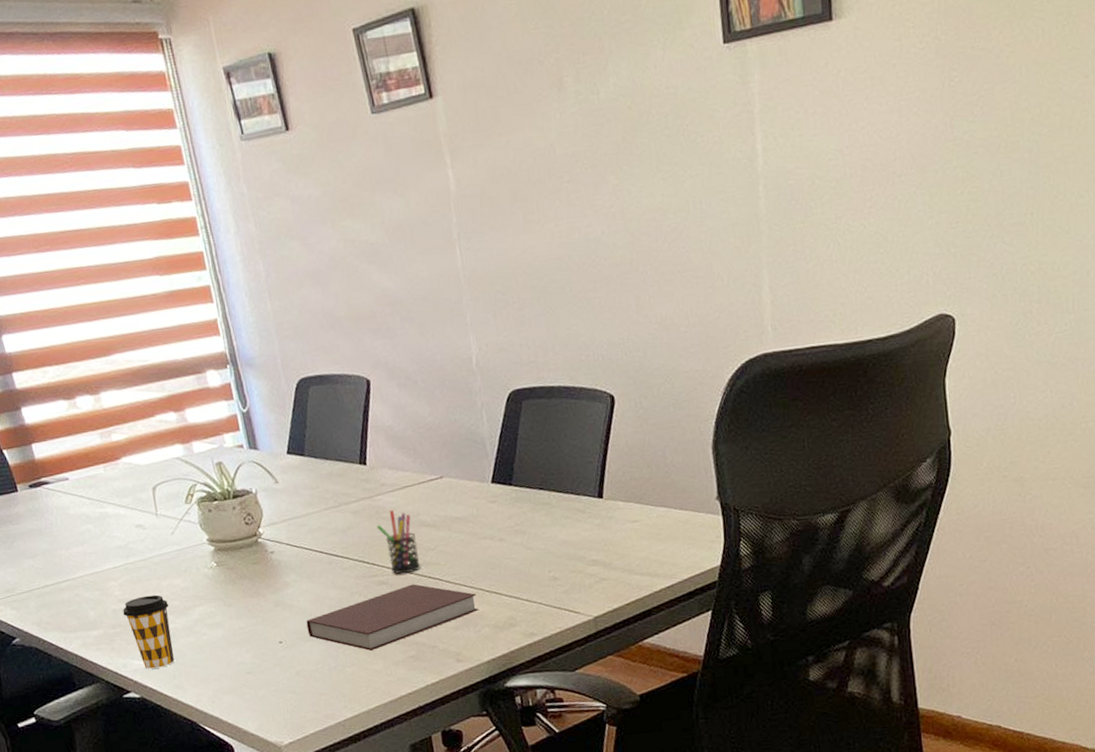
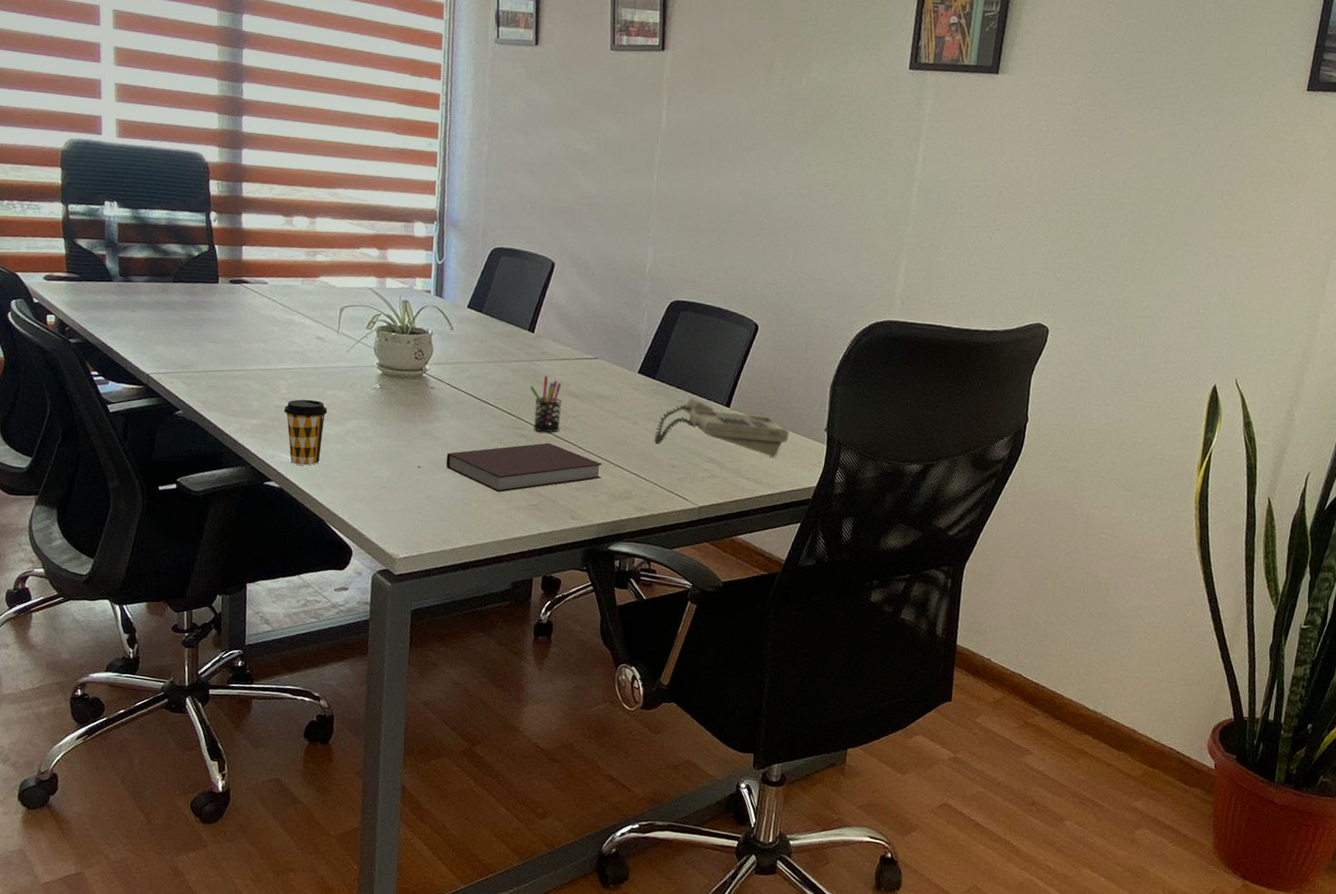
telephone: none [526,496,677,559] -> present [654,397,789,458]

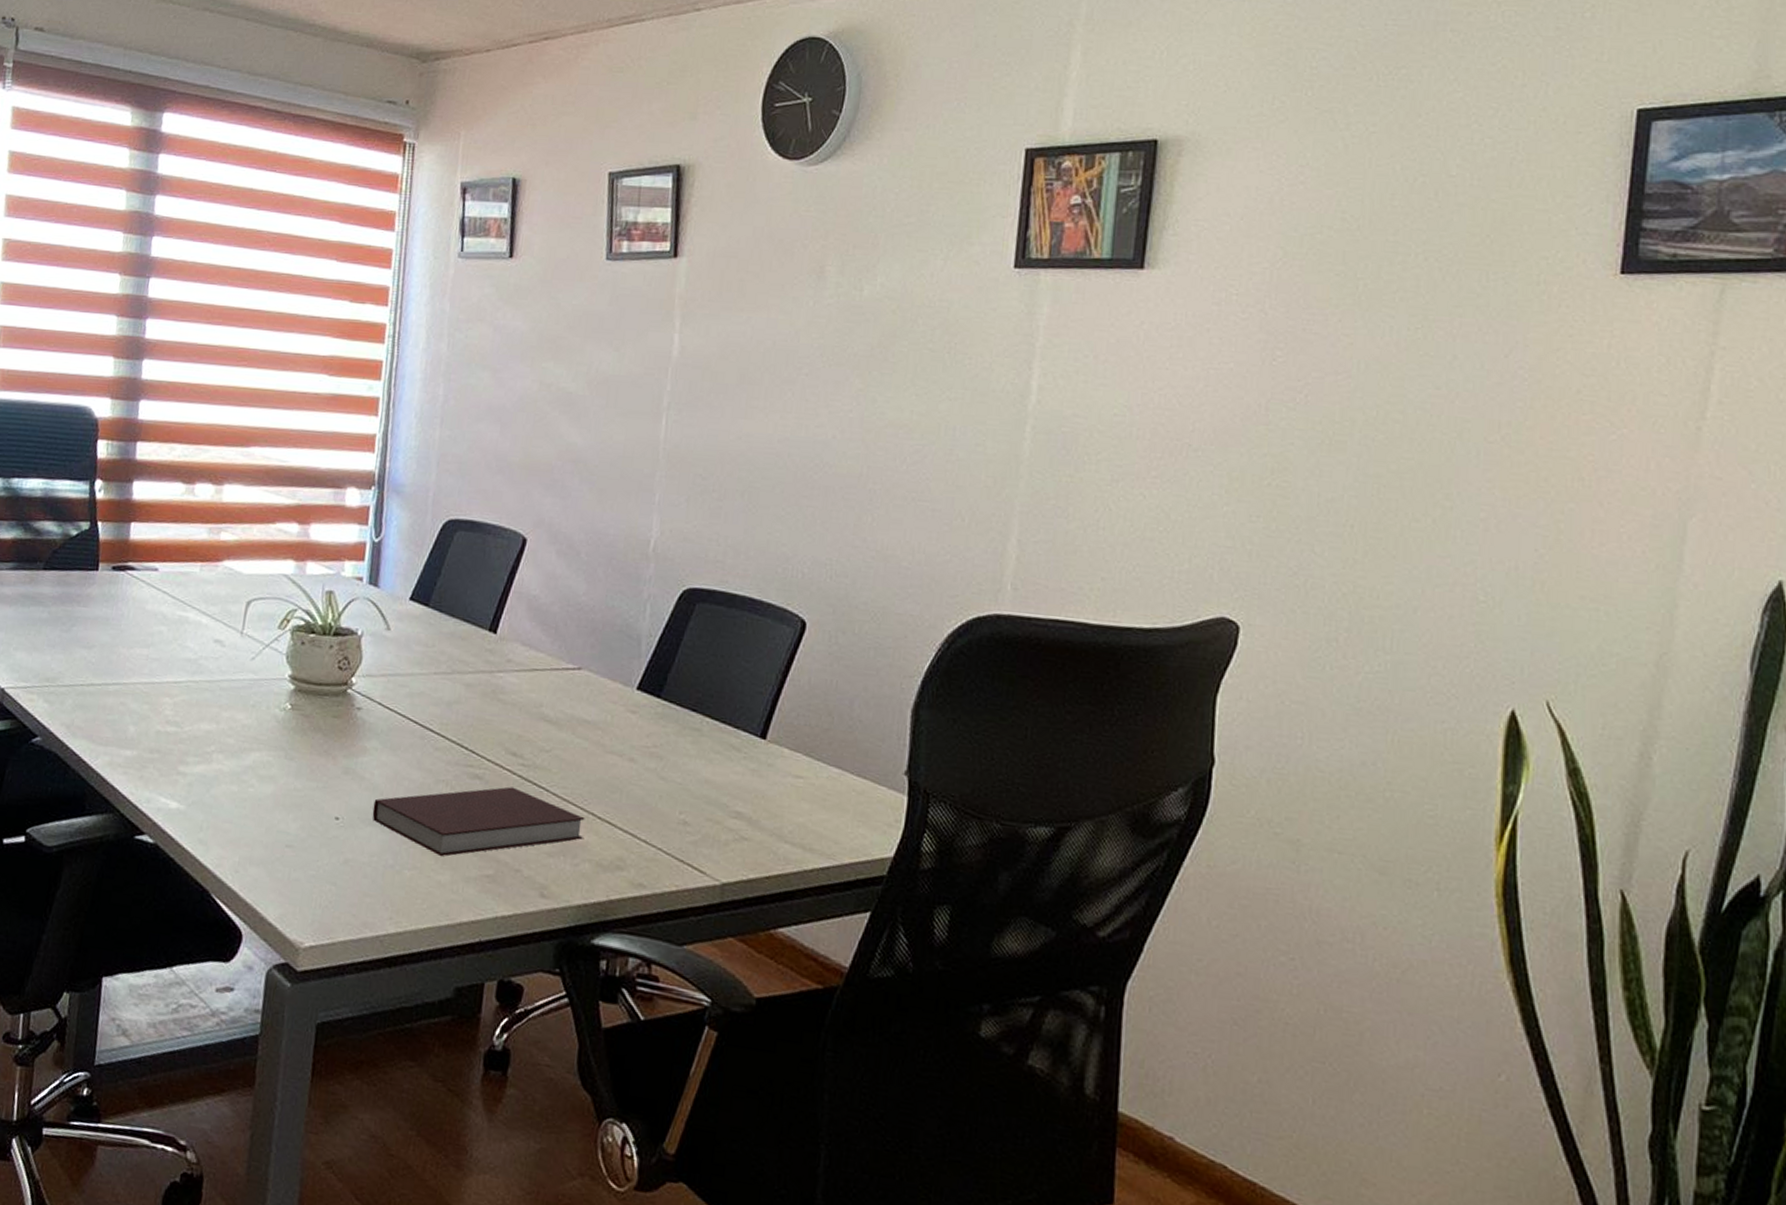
coffee cup: present [284,399,327,466] -> none [167,723,222,814]
pen holder: present [530,376,562,434] -> none [488,693,531,774]
telephone: present [654,397,789,458] -> none [658,724,852,814]

